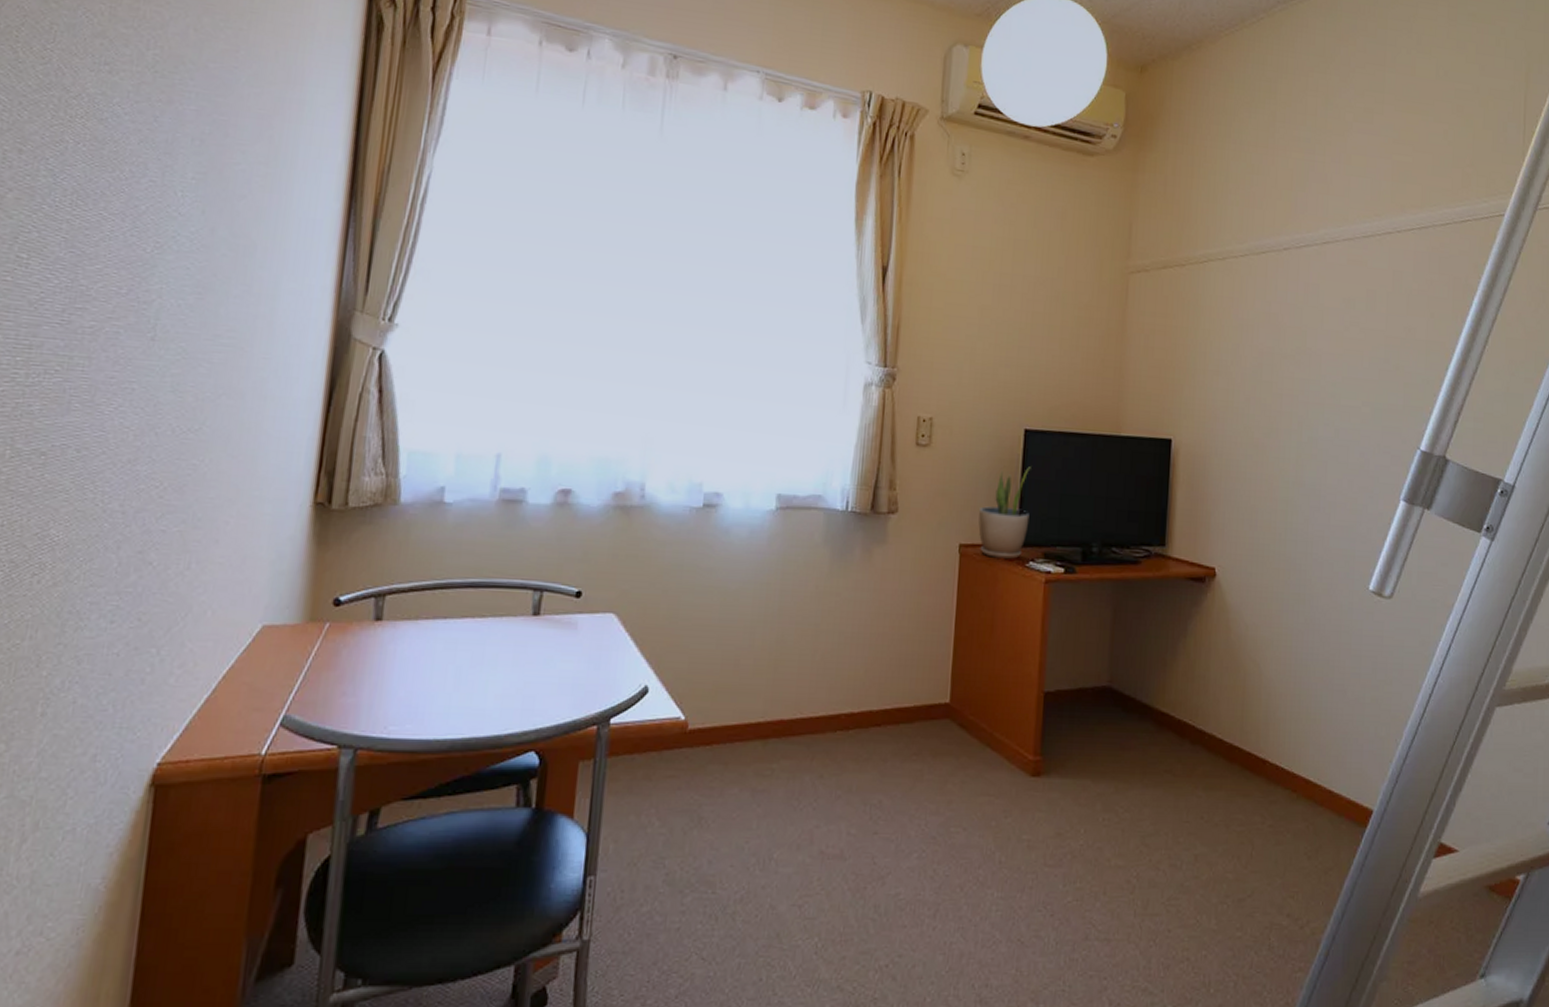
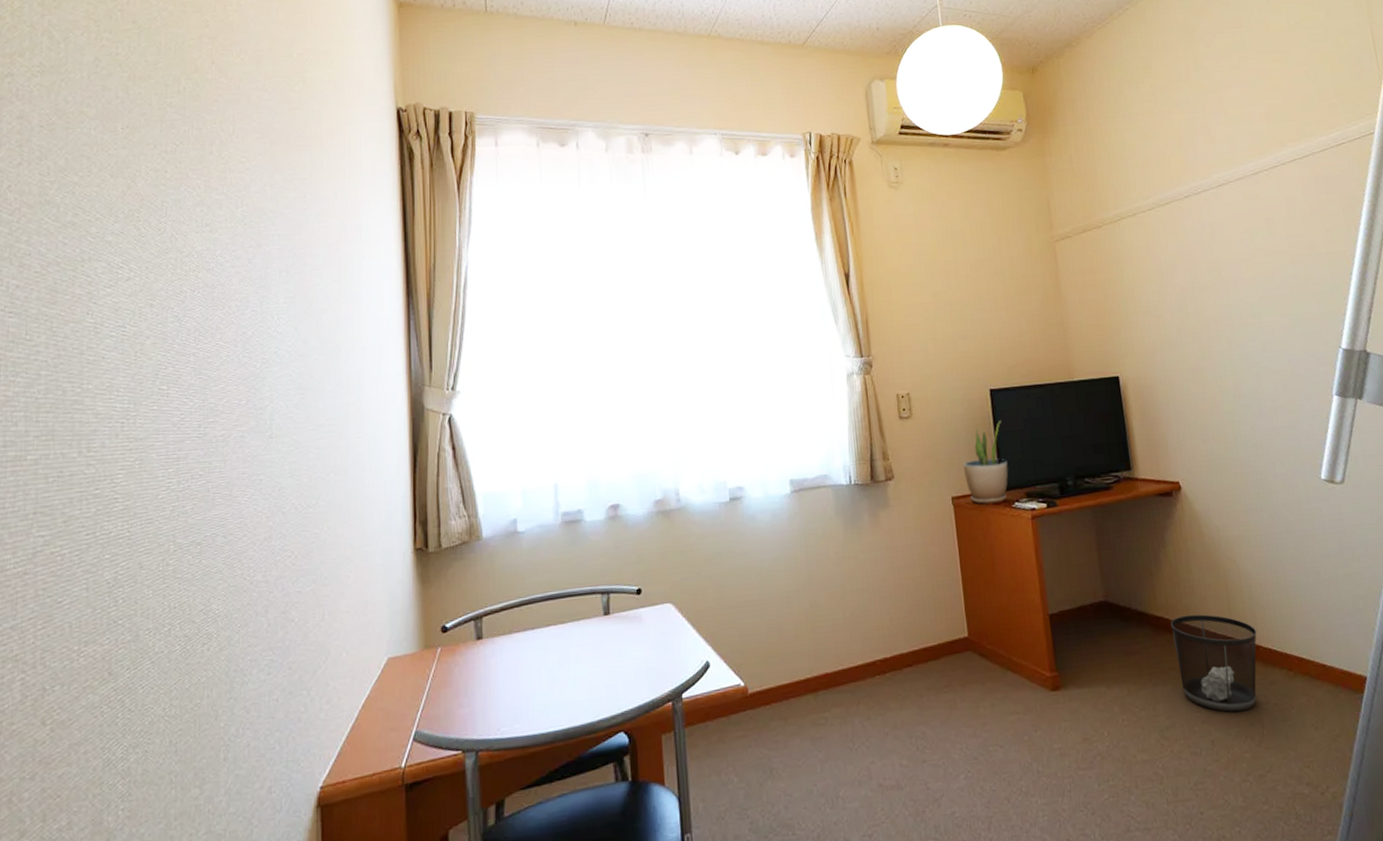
waste bin: none [1174,715,1266,828] -> present [1170,614,1257,712]

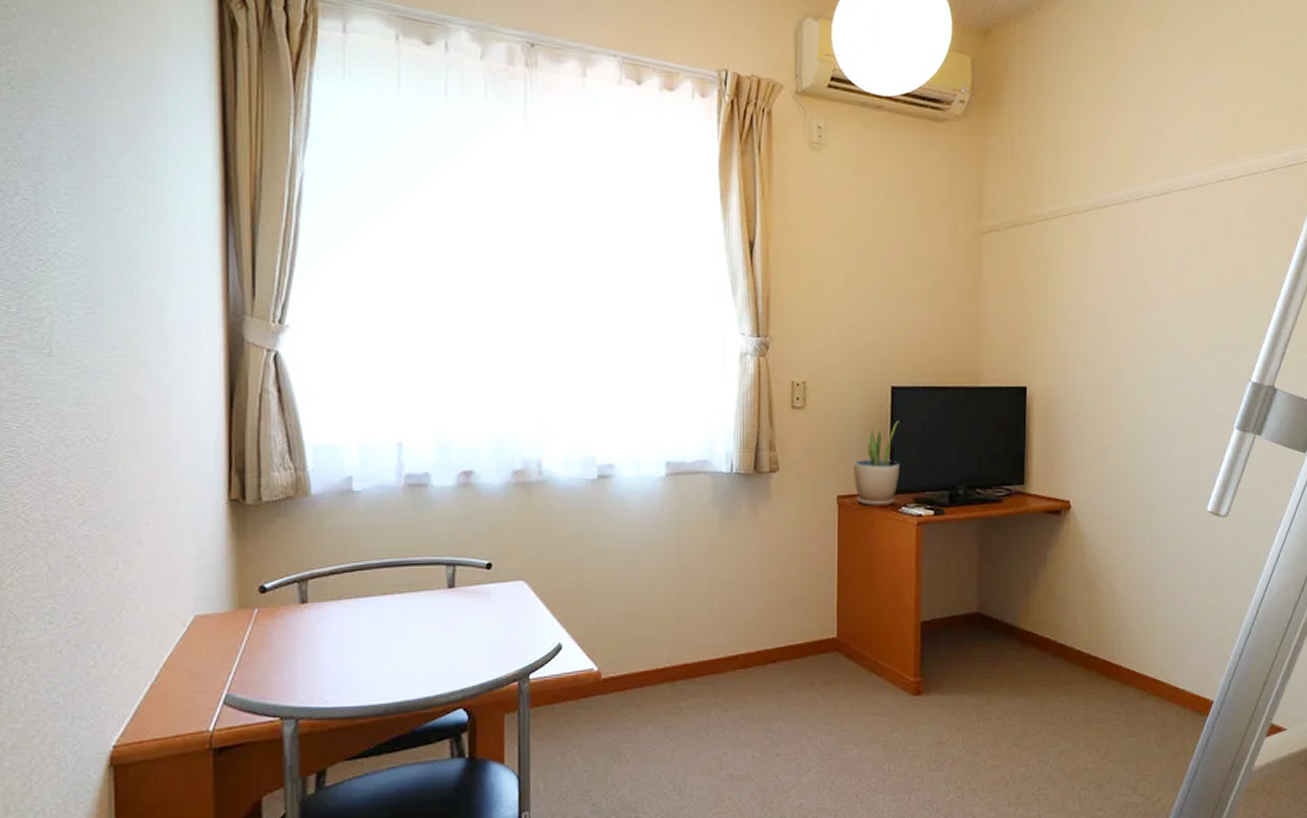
waste bin: present [1170,614,1257,712] -> none [1038,631,1119,726]

